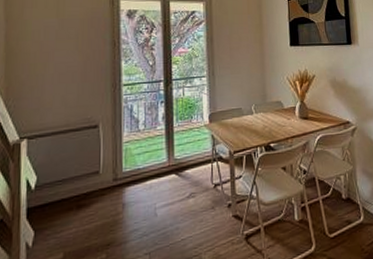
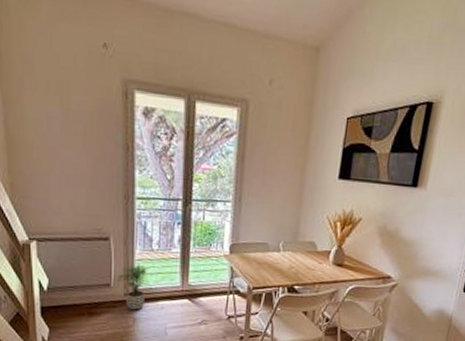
potted plant: none [105,146,137,197] -> present [116,264,150,312]

